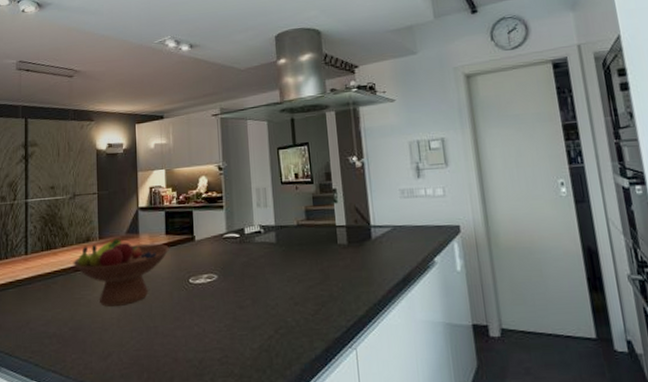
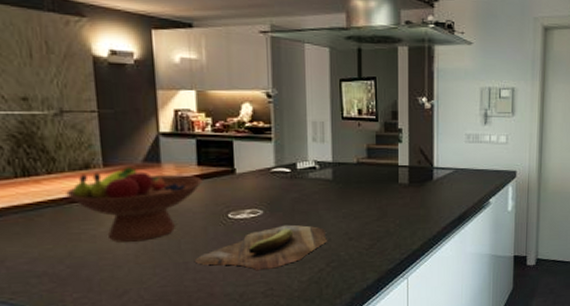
cutting board: none [163,289,274,337] -> present [195,224,327,271]

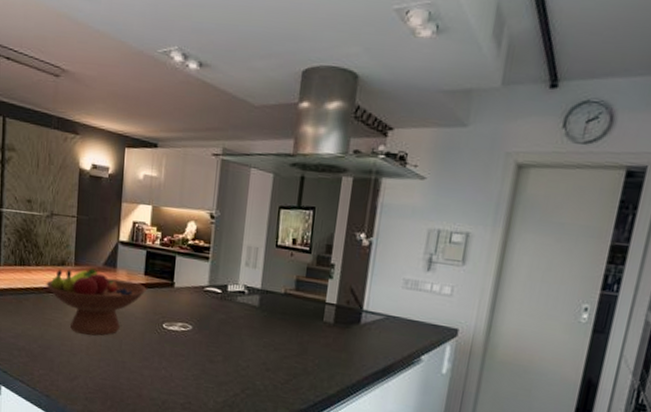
cutting board: present [195,224,327,271] -> none [131,343,246,384]

